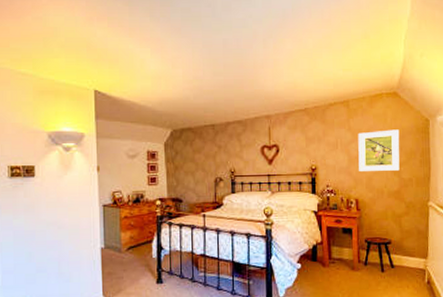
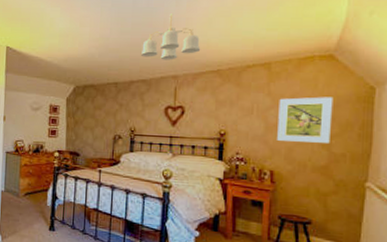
ceiling light fixture: none [235,55,289,101] -> present [141,14,201,60]

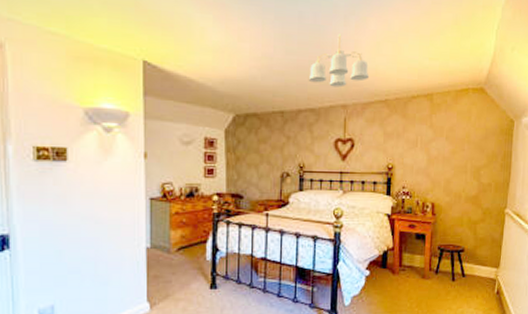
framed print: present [277,97,334,143] -> none [438,129,483,174]

